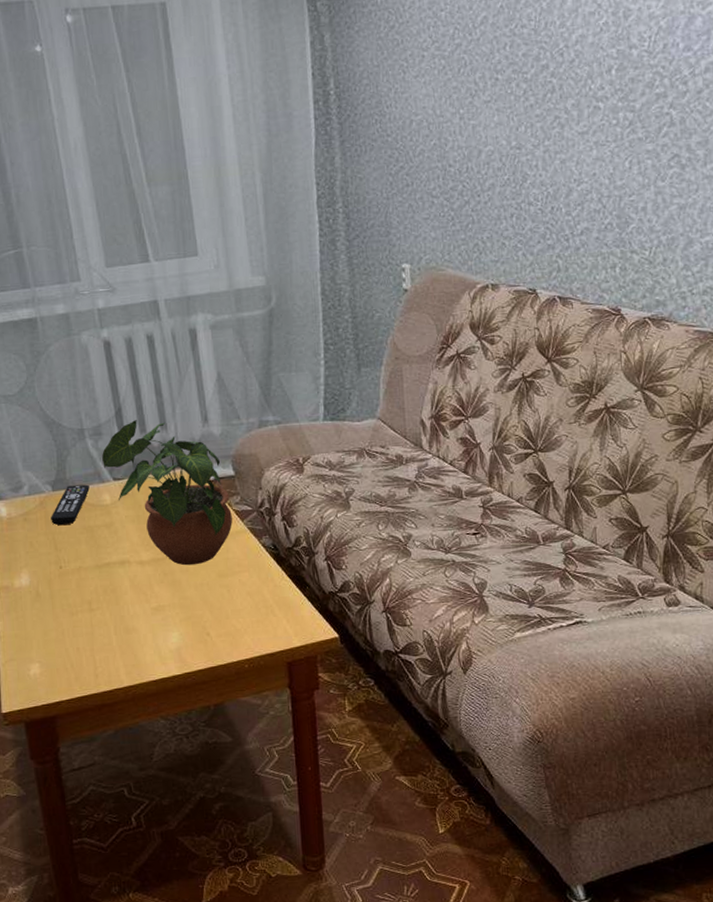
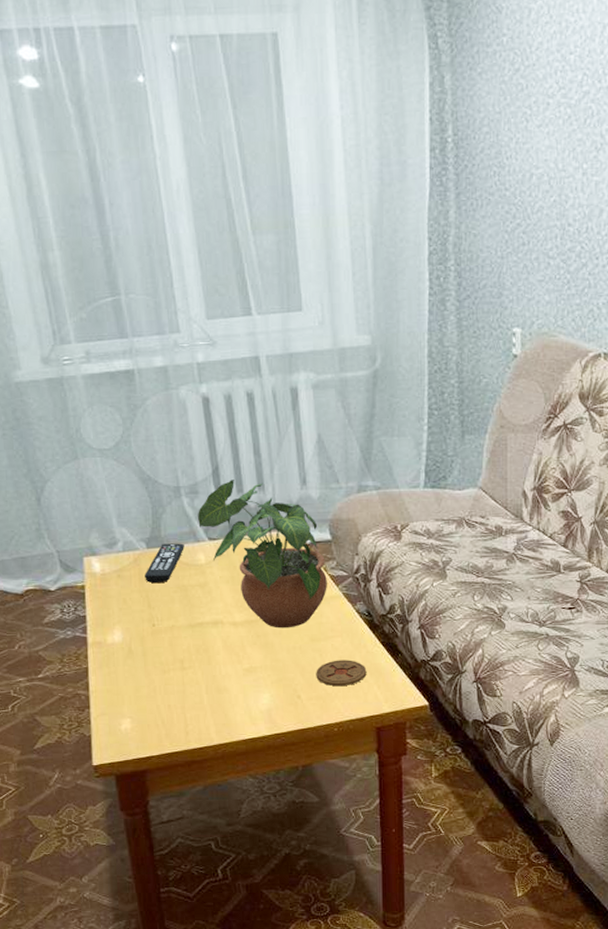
coaster: none [224,594,275,622] -> present [316,660,367,687]

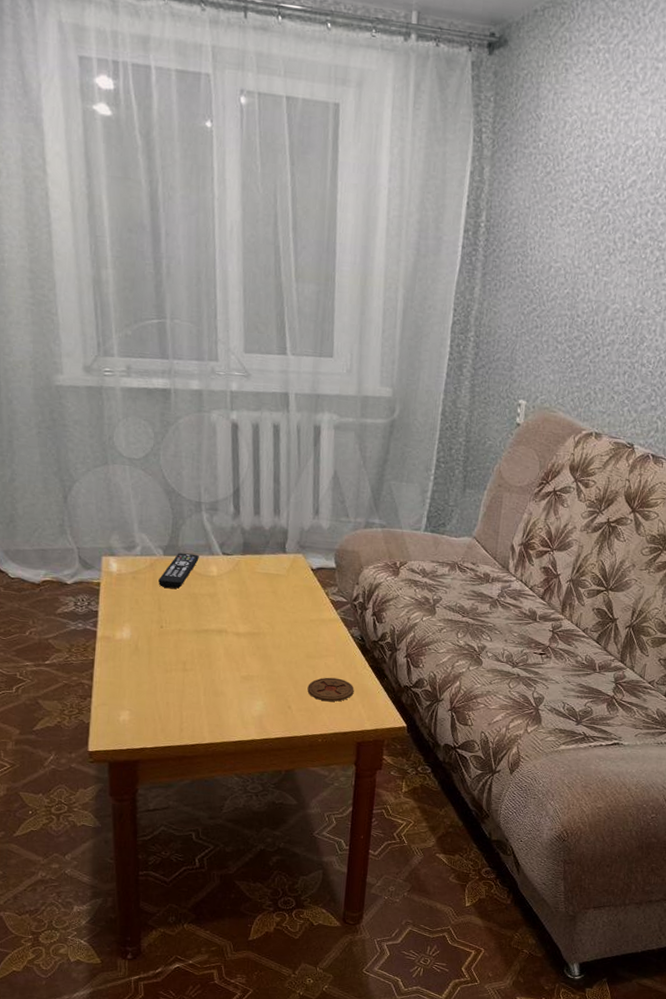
potted plant: present [198,480,327,629] -> none [214,502,328,644]

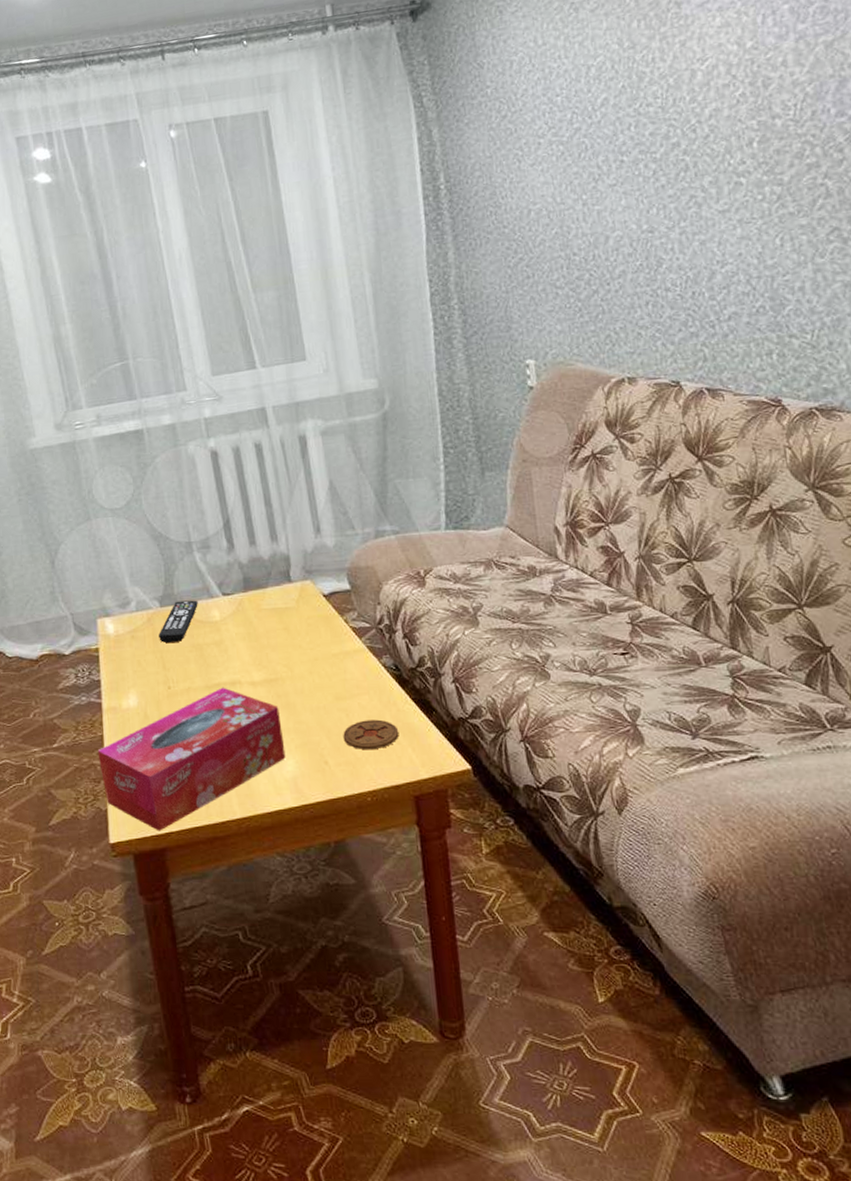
tissue box: none [87,633,257,746] -> present [97,687,286,831]

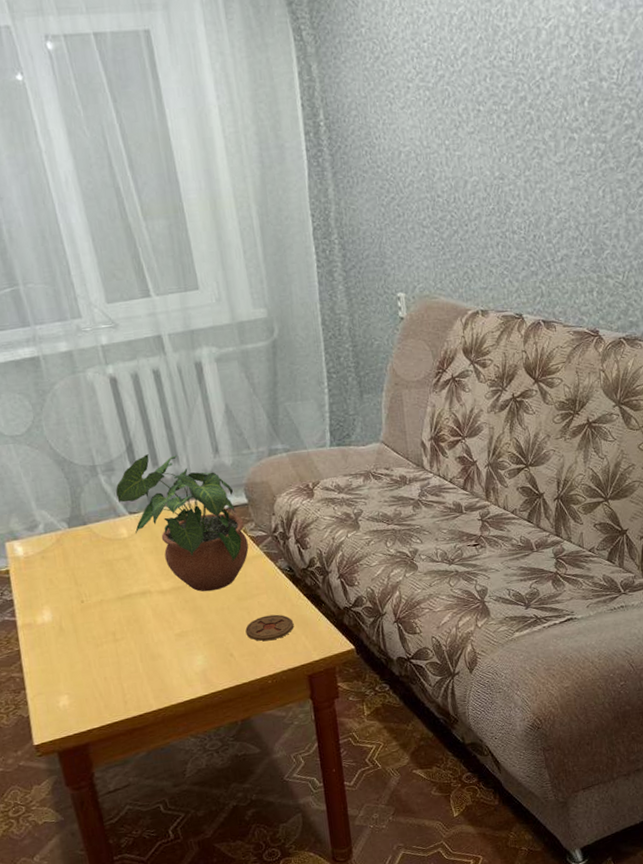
tissue box: present [97,687,286,831] -> none [15,597,195,730]
remote control: present [159,600,198,643] -> none [69,519,106,561]
potted plant: none [210,532,350,687] -> present [116,454,249,592]

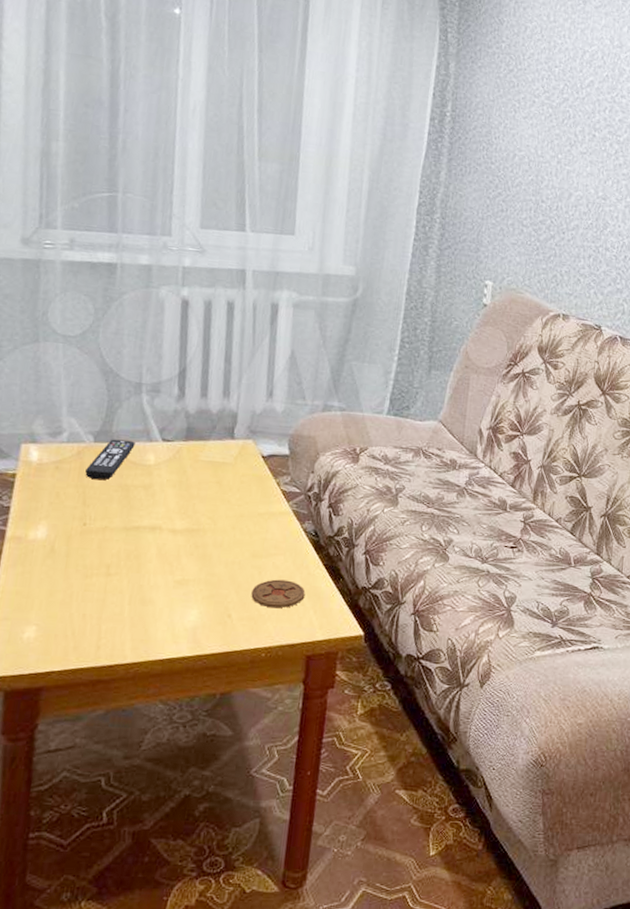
remote control: none [69,519,106,561] -> present [85,439,135,480]
potted plant: present [116,454,249,592] -> none [154,383,280,541]

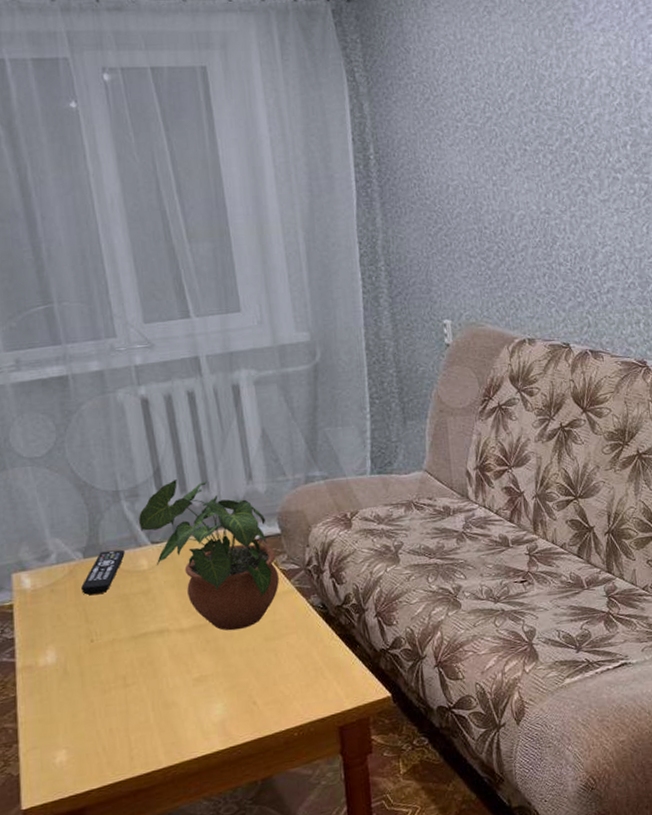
potted plant: none [154,383,280,541] -> present [139,480,279,631]
coaster: present [251,579,305,609] -> none [271,656,325,687]

